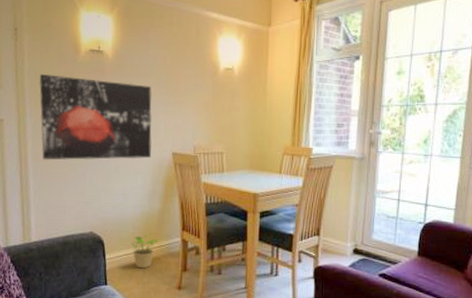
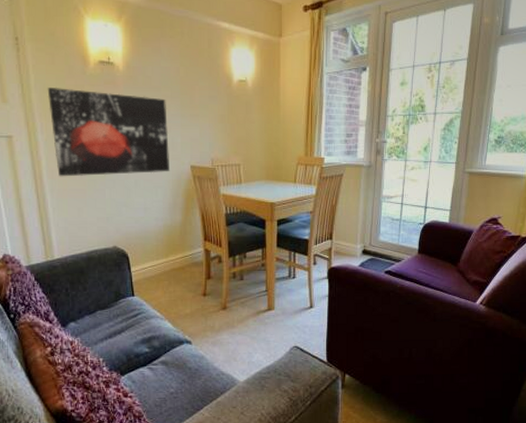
potted plant: present [131,234,159,269] -> none [155,245,182,279]

